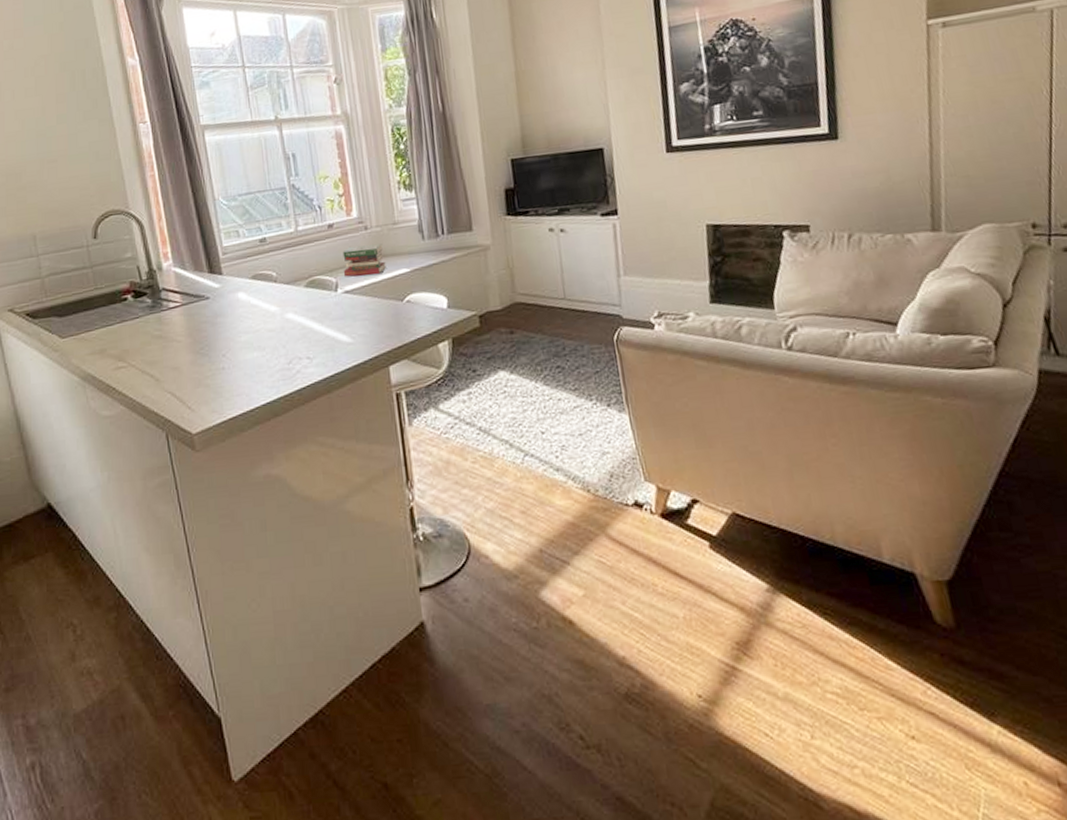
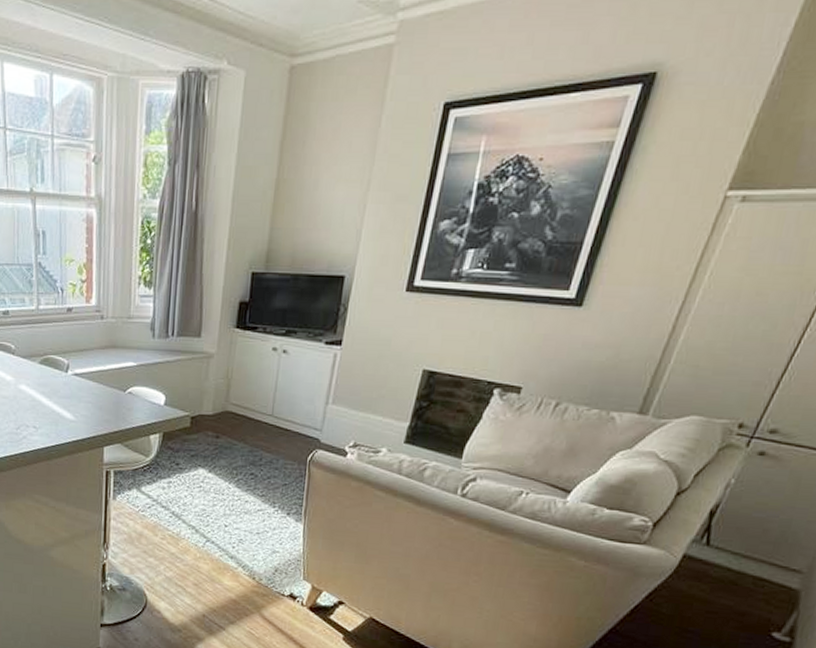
books: present [342,243,386,277] -> none [75,332,115,364]

